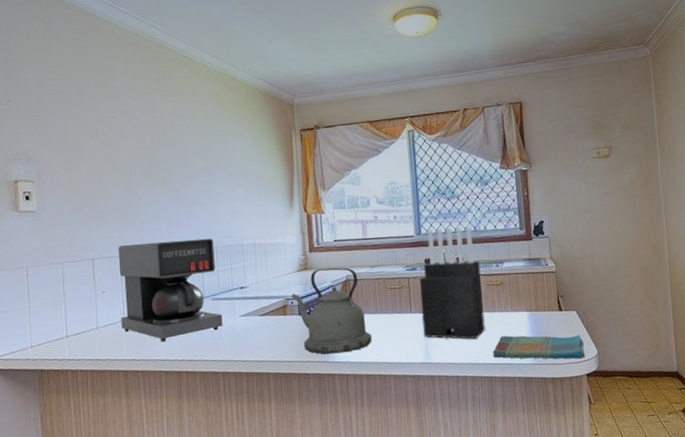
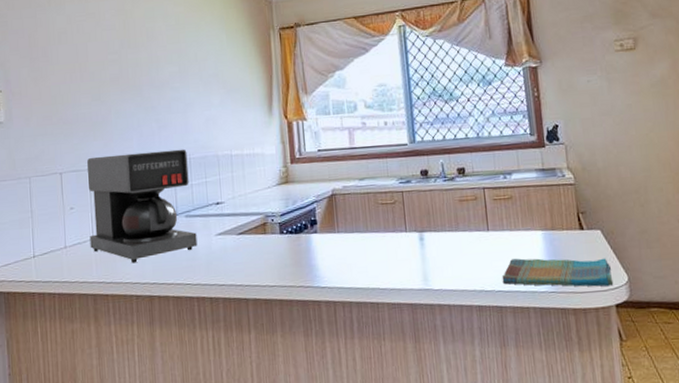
kettle: present [291,267,372,354] -> none [271,180,362,278]
knife block: present [419,227,485,340] -> none [415,133,493,263]

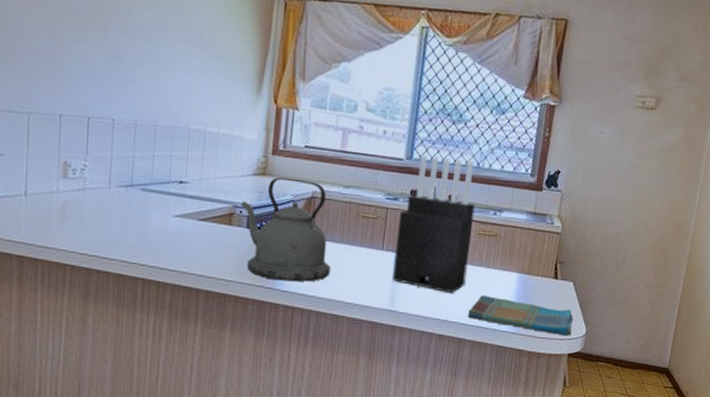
coffee maker: present [87,149,198,264] -> none [21,99,153,230]
kettle: none [271,180,362,278] -> present [241,177,331,282]
knife block: none [415,133,493,263] -> present [392,154,476,293]

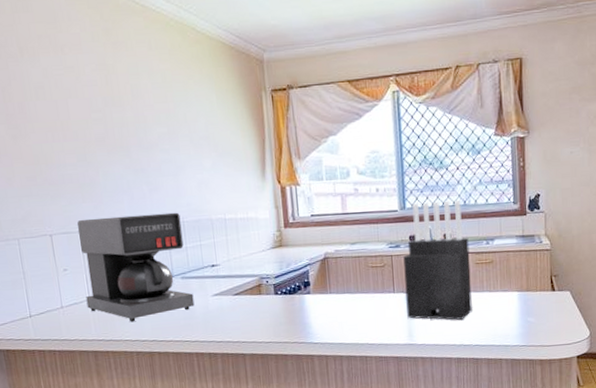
coffee maker: none [21,99,153,230] -> present [77,212,195,322]
kettle: present [241,177,331,282] -> none [266,244,352,335]
dish towel: present [467,295,573,337] -> none [479,316,577,341]

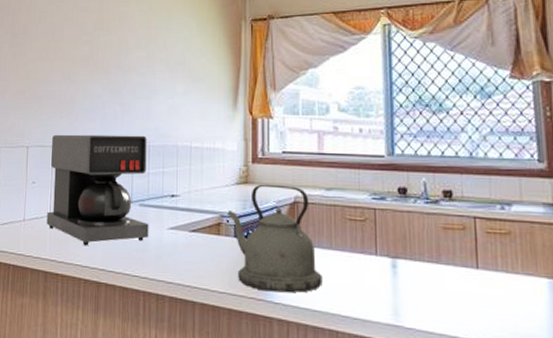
kettle: none [266,244,352,335] -> present [227,184,322,293]
knife block: present [403,201,472,321] -> none [390,149,482,304]

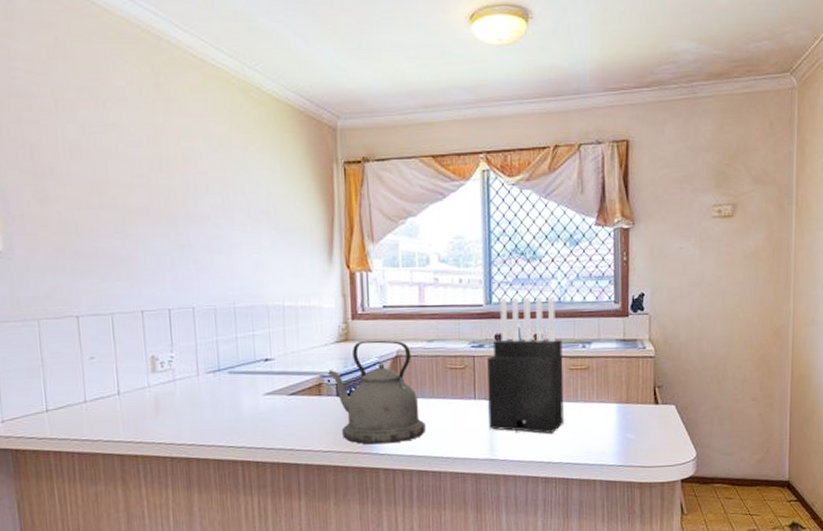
coffee maker: present [46,134,149,246] -> none [109,296,243,422]
knife block: none [390,149,482,304] -> present [487,297,564,433]

